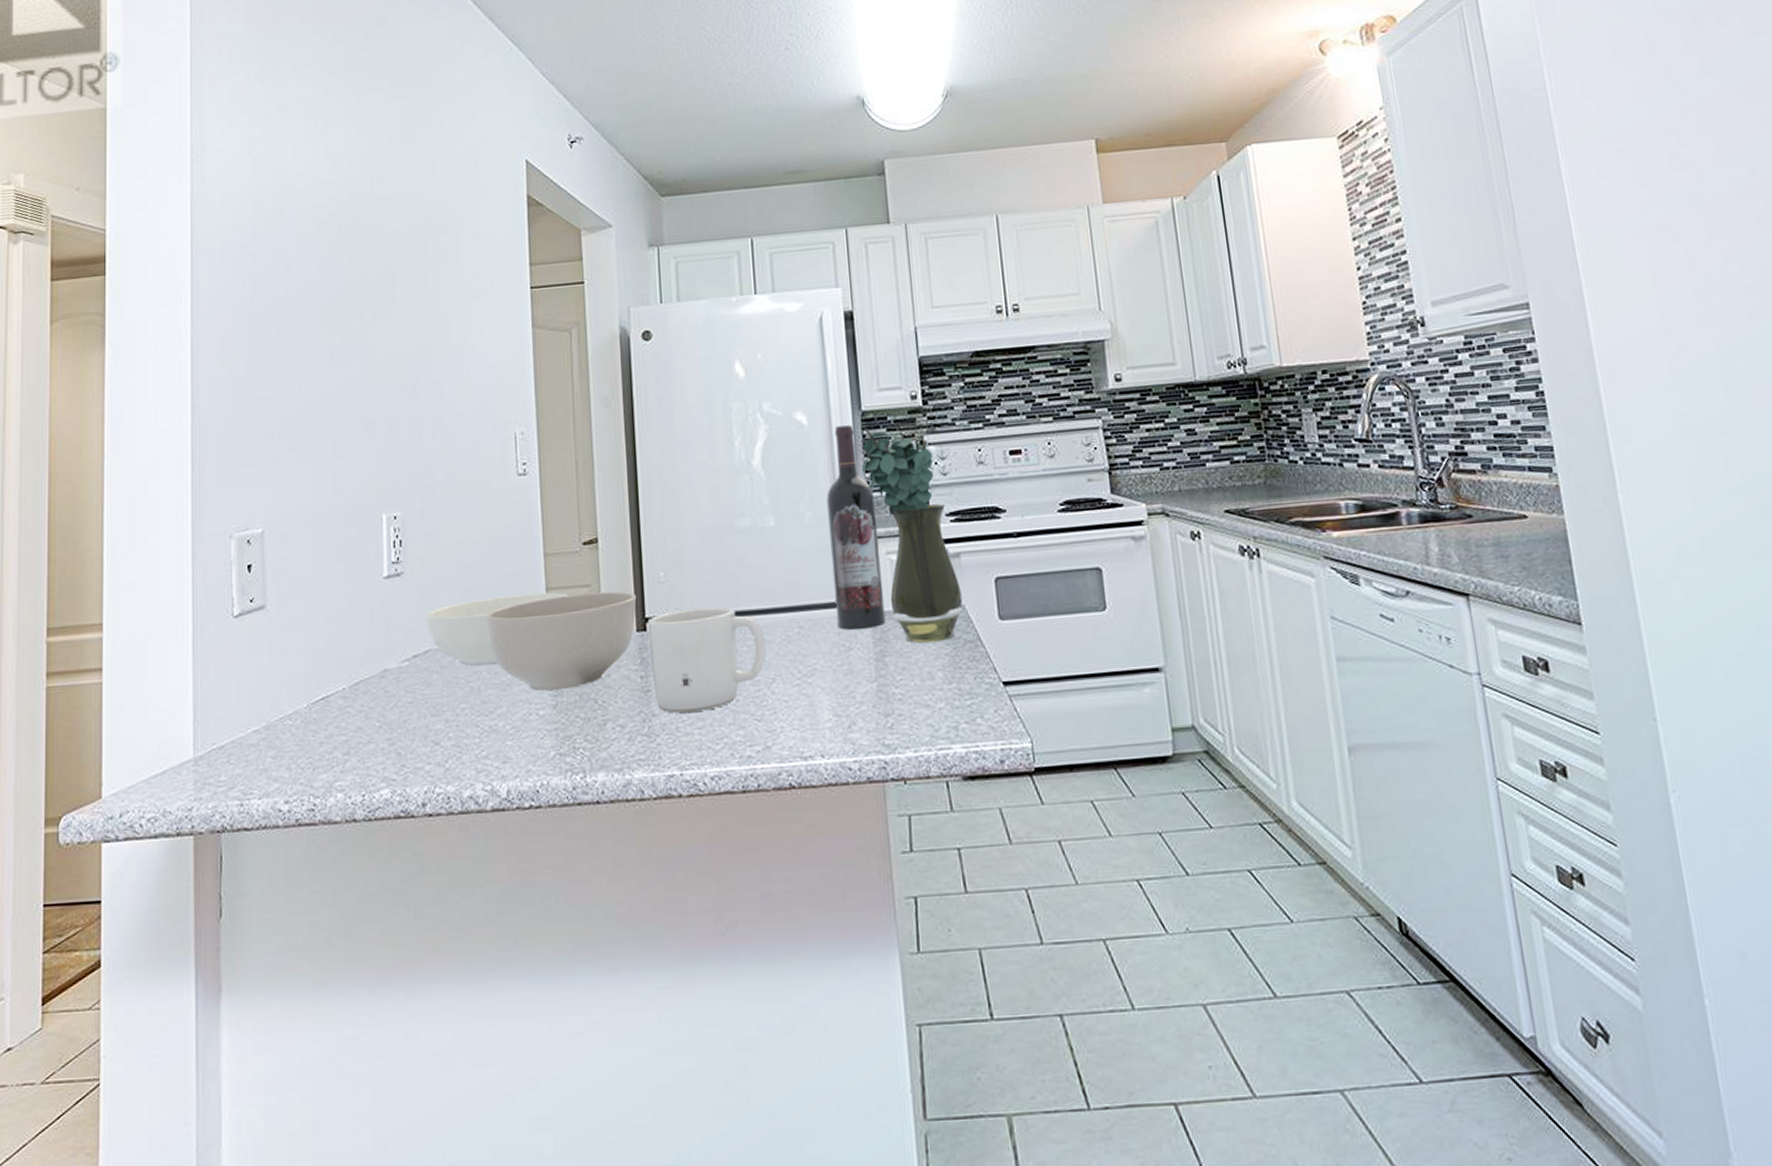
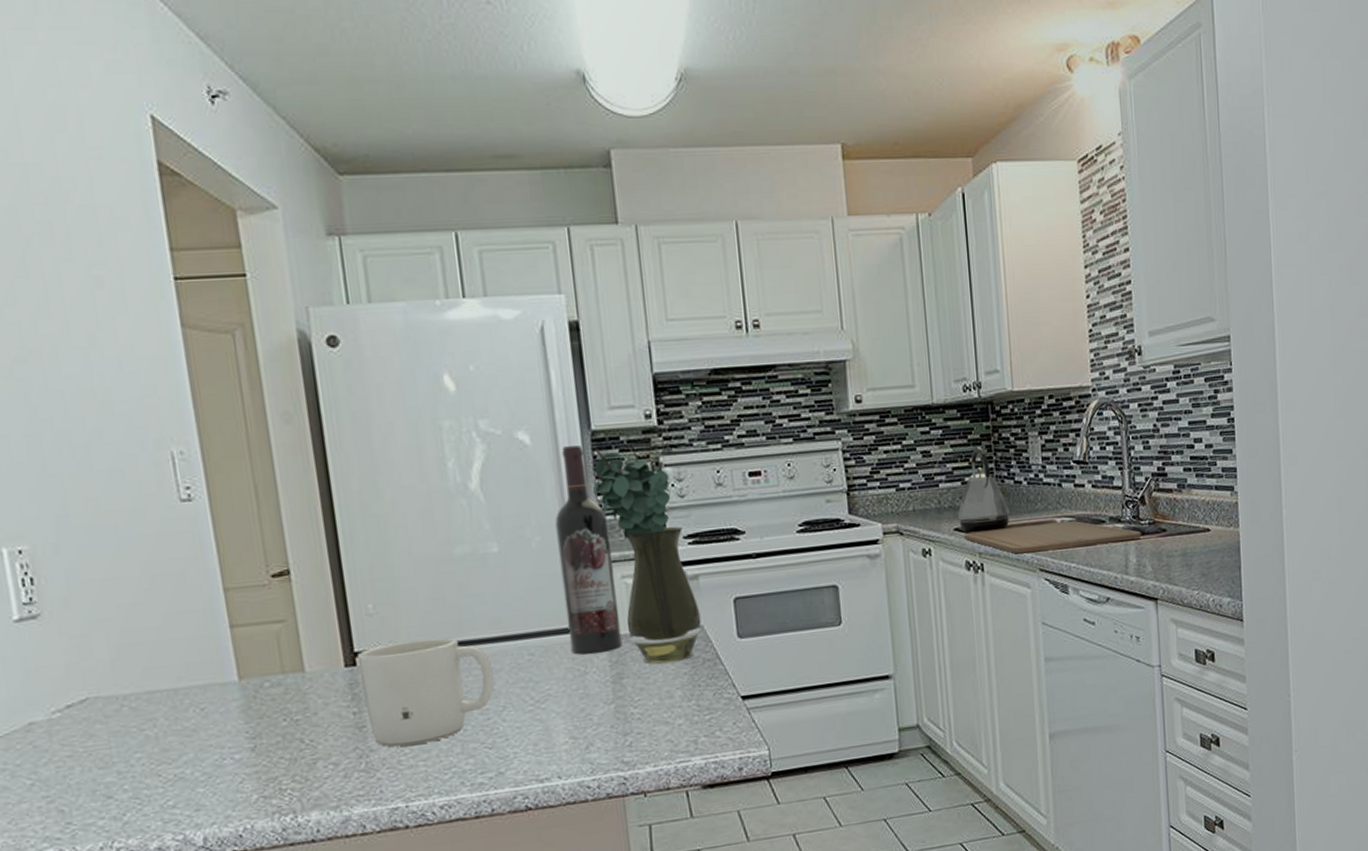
bowl: present [425,592,569,666] -> none [75,629,259,713]
bowl: present [486,591,637,691] -> none [156,625,343,734]
kettle: none [1227,425,1287,516] -> present [957,447,1011,533]
chopping board: none [1236,503,1443,539] -> present [964,520,1142,554]

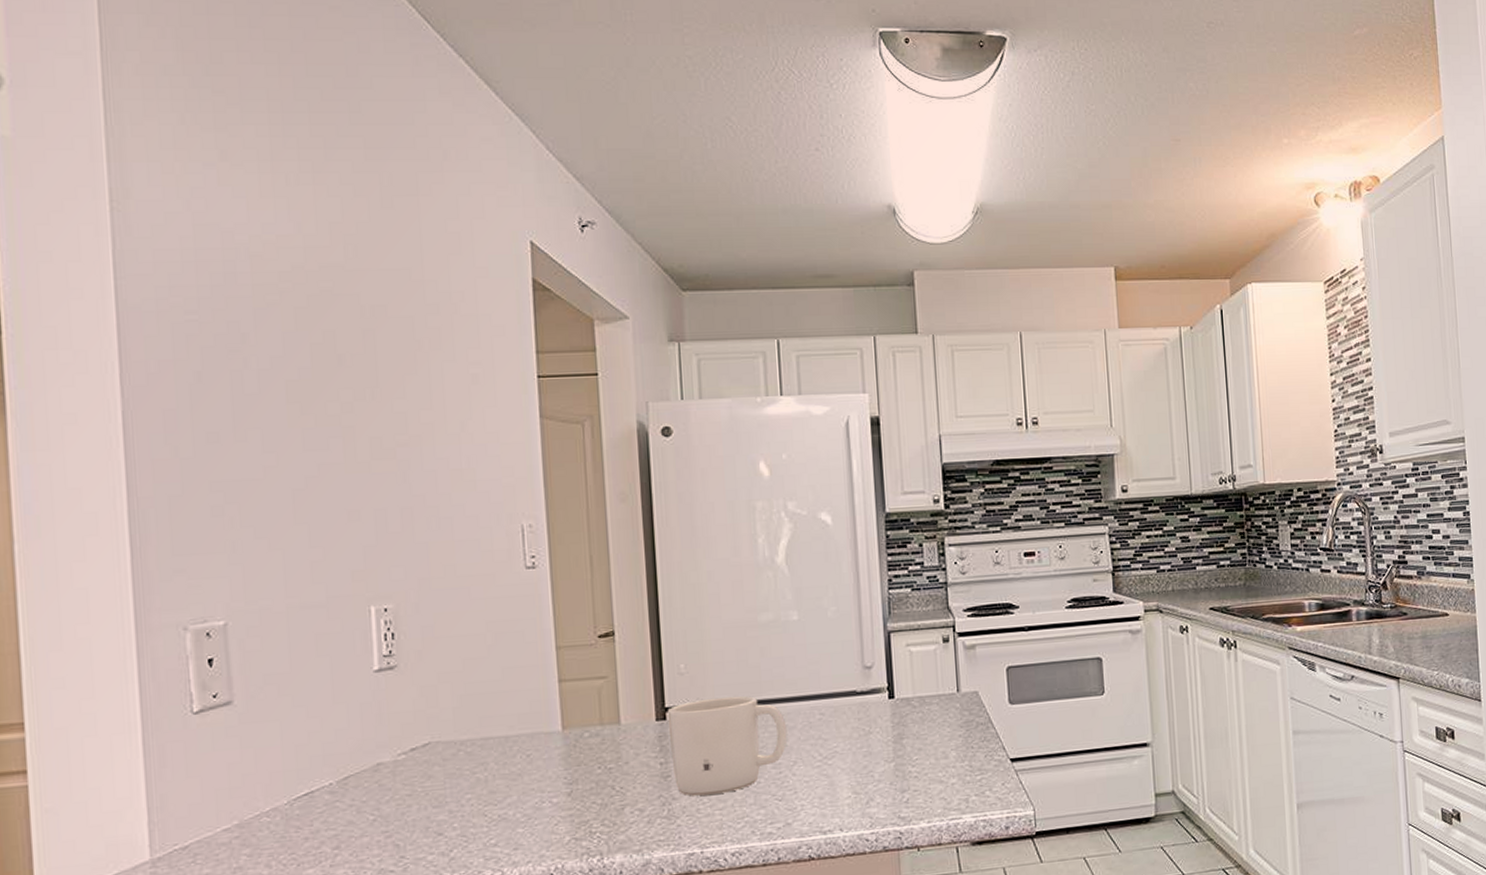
wine bottle: present [555,445,623,656] -> none [850,526,904,716]
vase: present [592,449,702,665] -> none [884,529,976,727]
kettle: present [957,447,1011,533] -> none [1212,534,1262,613]
chopping board: present [964,520,1142,554] -> none [1219,602,1384,633]

